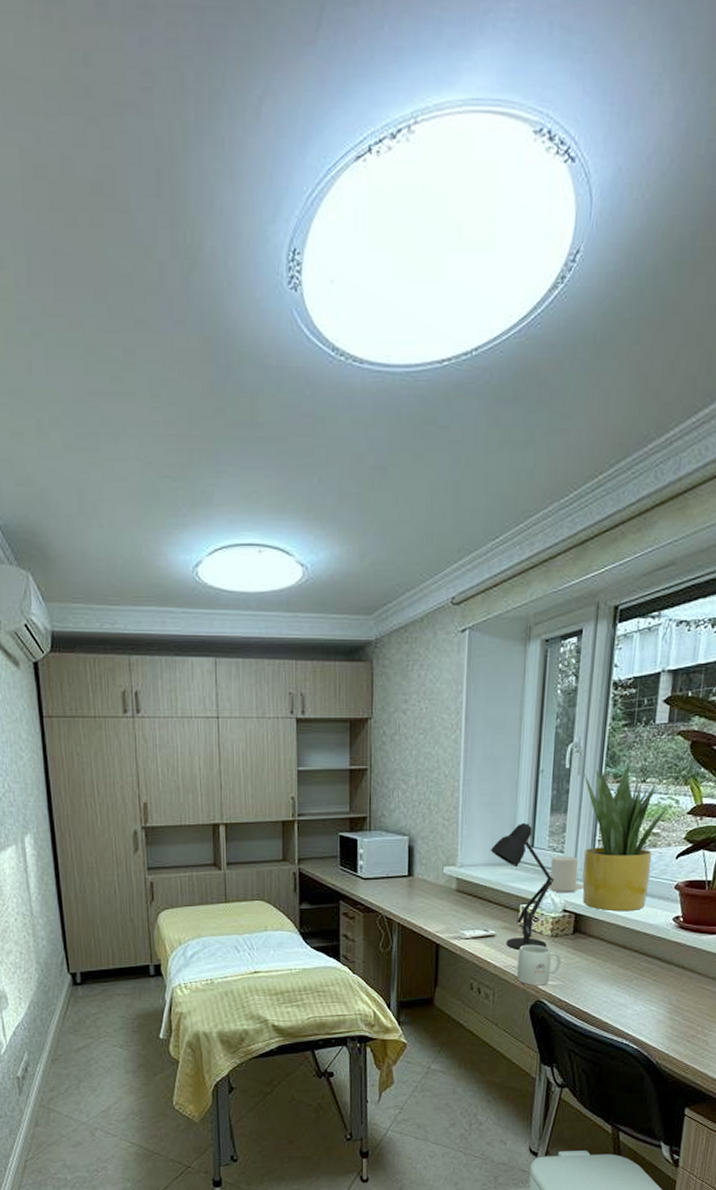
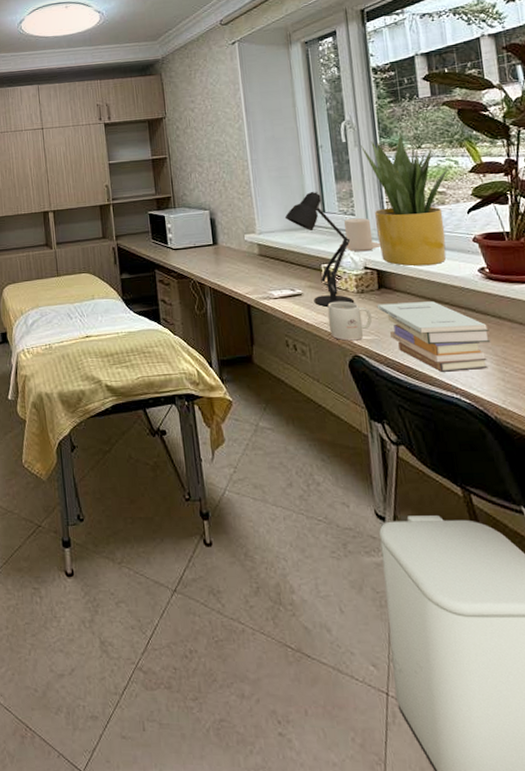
books: none [568,948,670,1019] -> present [376,301,491,372]

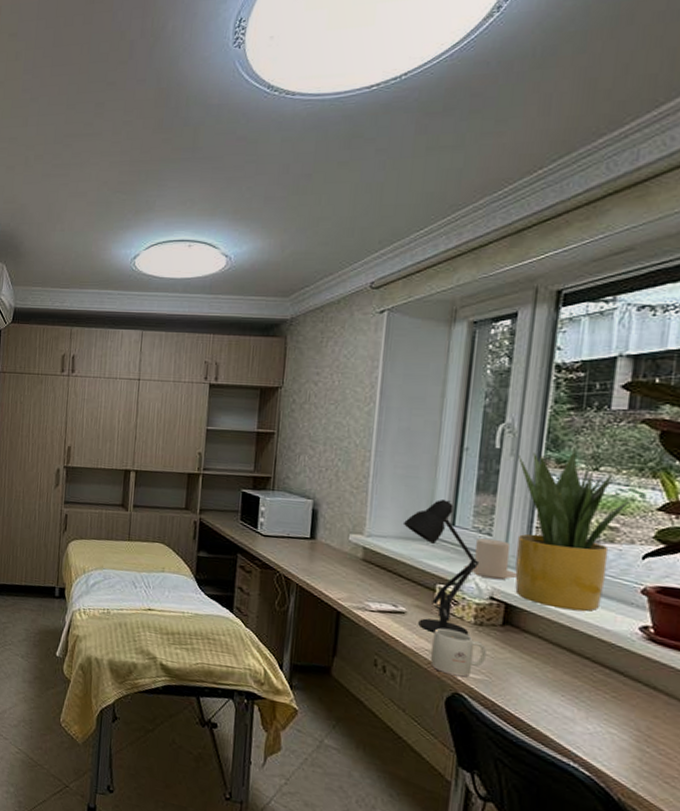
books: present [376,301,491,372] -> none [495,641,637,742]

